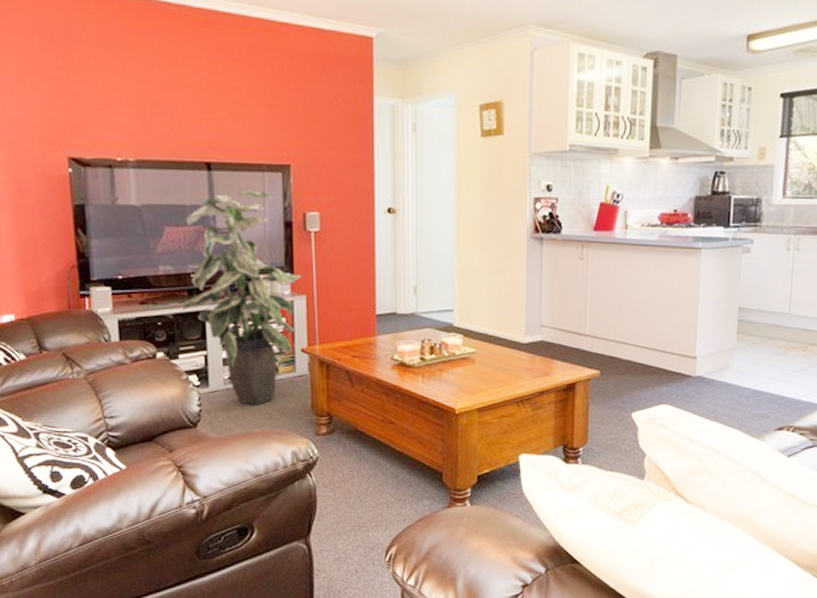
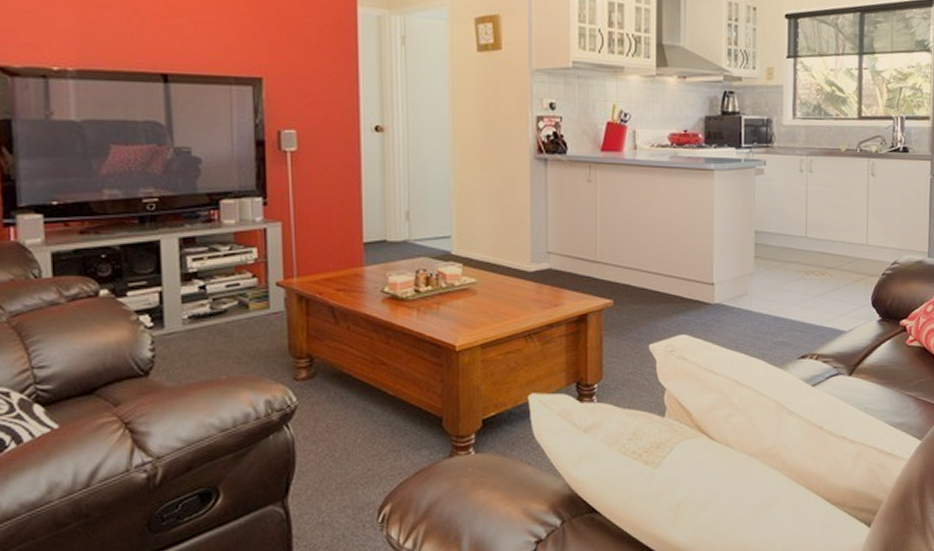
indoor plant: present [182,190,301,405] -> none [132,105,276,348]

